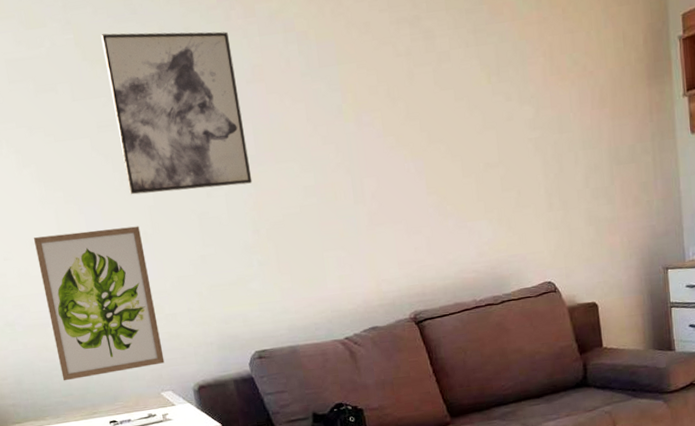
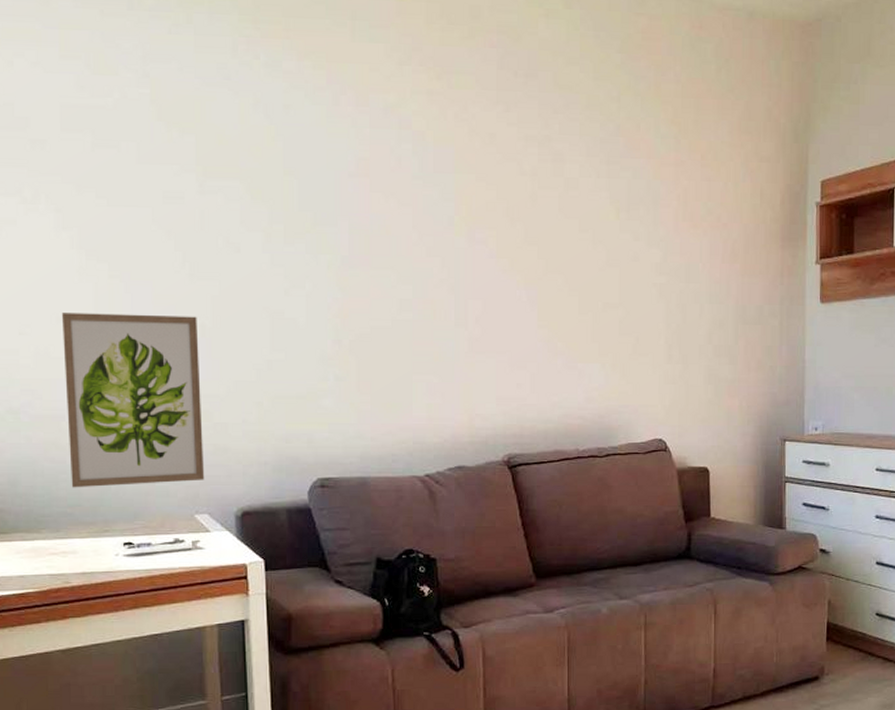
wall art: present [101,31,253,195] -> none [183,95,341,287]

